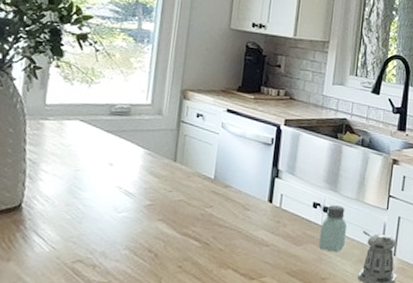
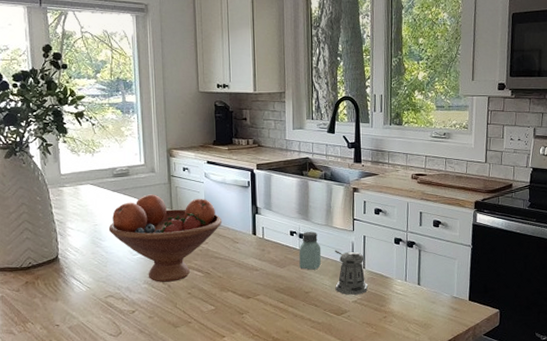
fruit bowl: none [92,140,235,250] -> present [108,194,222,282]

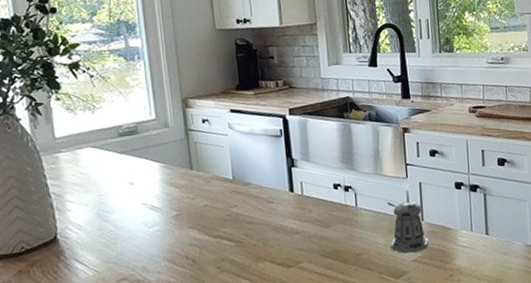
fruit bowl: present [108,194,222,282] -> none [116,153,253,258]
saltshaker: present [299,232,322,270] -> none [345,182,372,228]

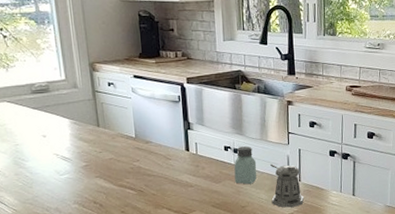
saltshaker: none [345,182,372,228] -> present [234,146,257,185]

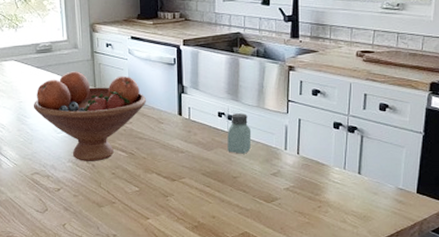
fruit bowl: none [31,111,153,202] -> present [33,71,147,161]
pepper shaker: present [270,164,304,208] -> none [266,133,302,182]

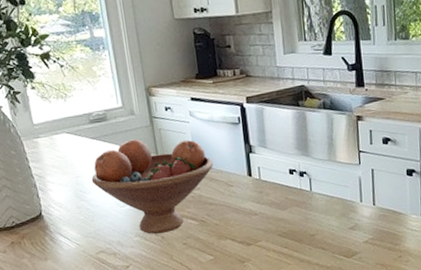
saltshaker: present [227,113,252,154] -> none [300,168,326,211]

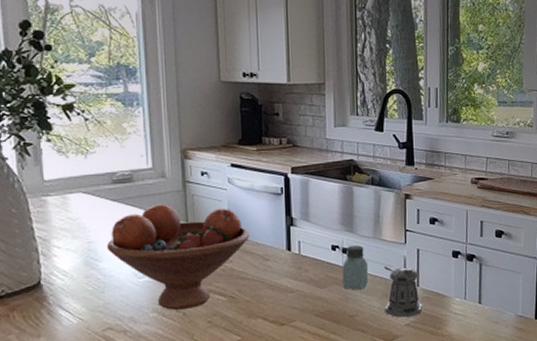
saltshaker: none [300,168,326,211] -> present [342,245,369,290]
pepper shaker: none [340,187,380,235] -> present [384,266,423,318]

